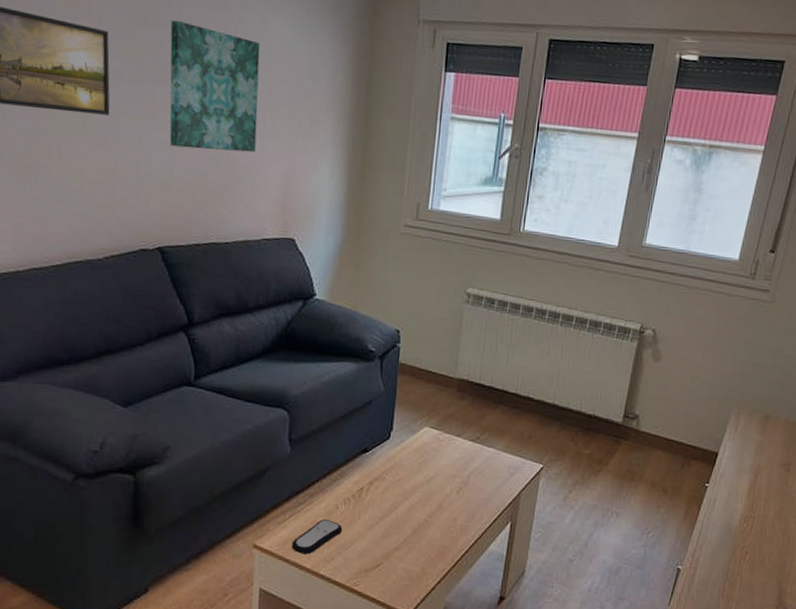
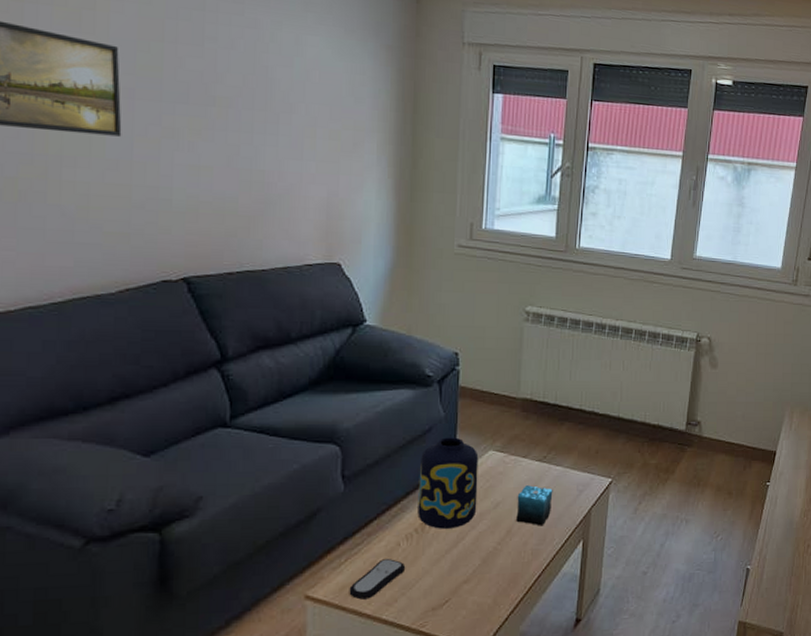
wall art: present [169,21,261,153] -> none [192,37,295,175]
vase: none [355,411,415,498] -> present [418,437,479,529]
candle: none [447,463,484,504] -> present [516,484,553,526]

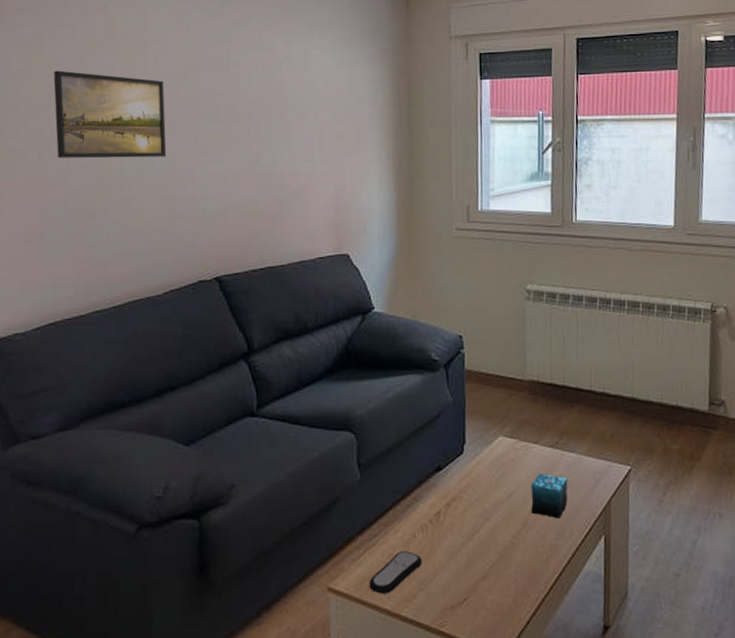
vase: present [418,437,479,529] -> none [431,423,490,520]

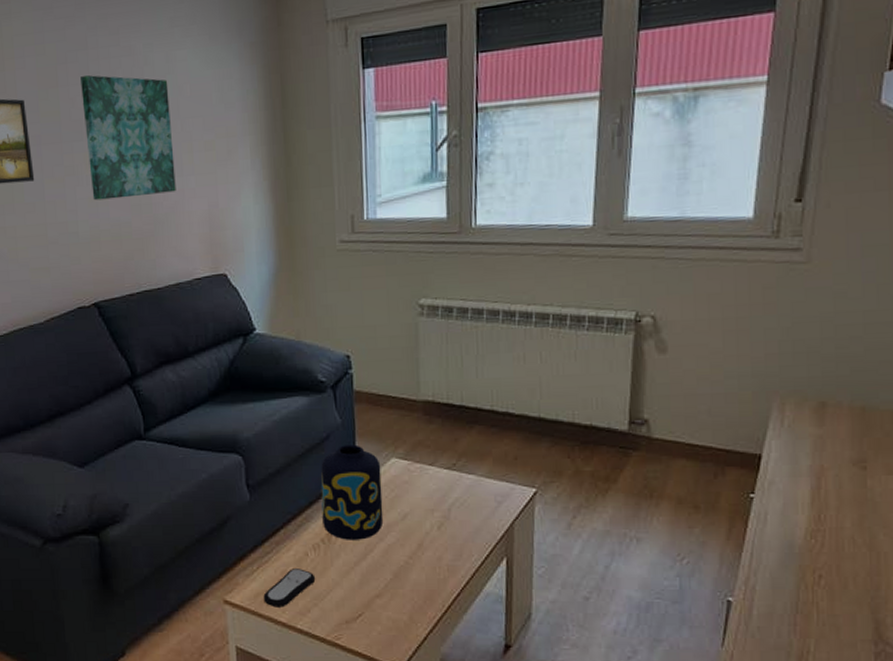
wall art: none [221,64,306,179] -> present [80,75,176,201]
vase: none [431,423,490,520] -> present [320,444,384,540]
candle: present [530,472,568,519] -> none [426,494,467,540]

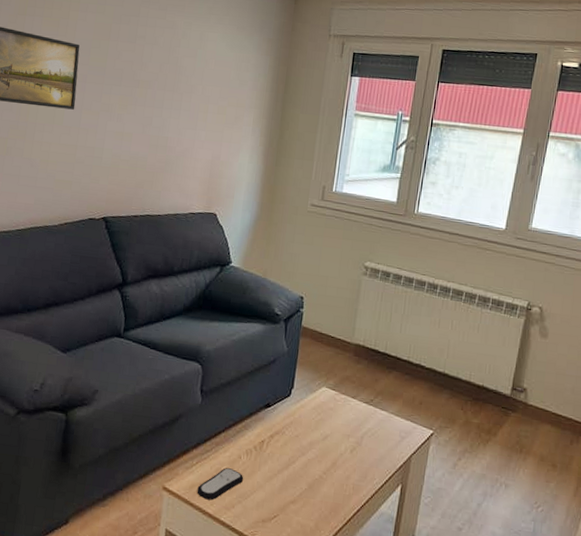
wall art: present [80,75,176,201] -> none [119,36,198,141]
vase: present [320,444,384,540] -> none [257,369,313,452]

